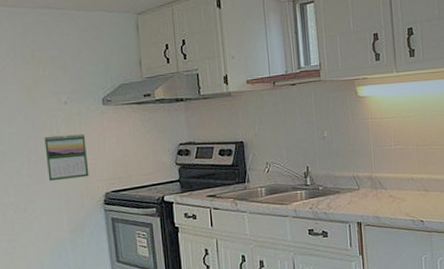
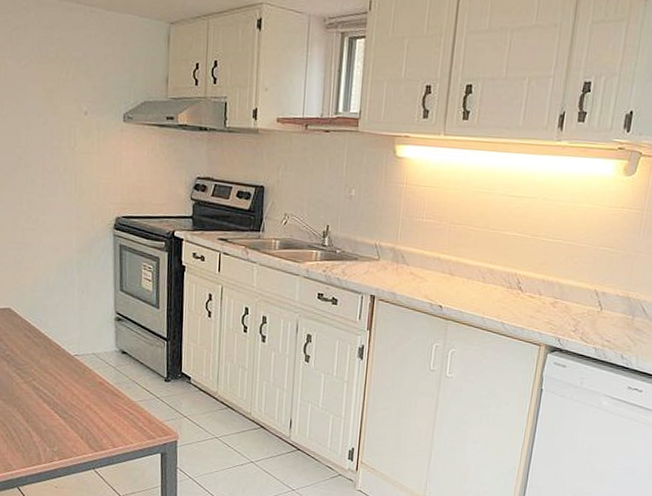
calendar: present [44,133,89,181] -> none [61,146,103,197]

